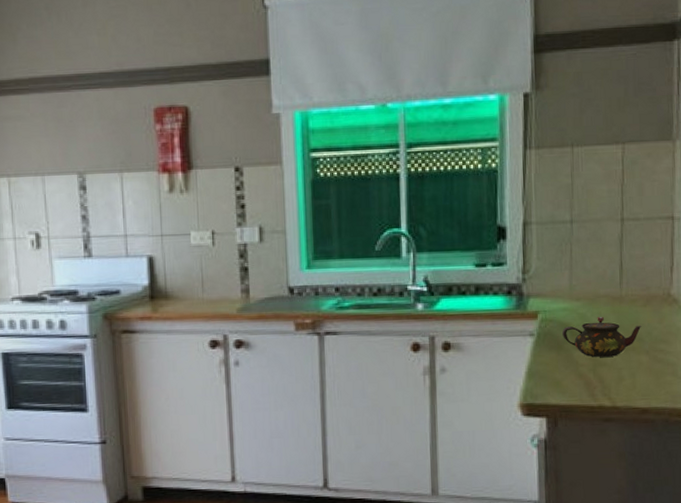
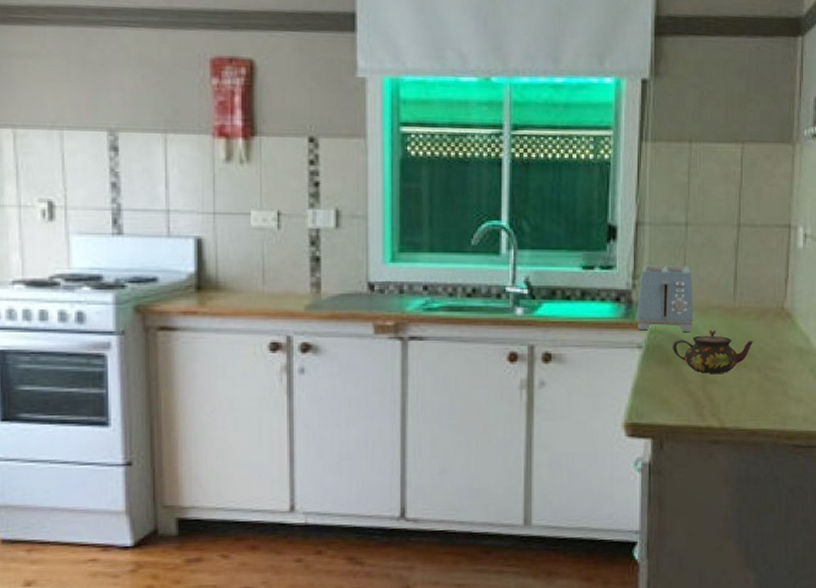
toaster: none [527,259,582,320] -> present [636,265,694,332]

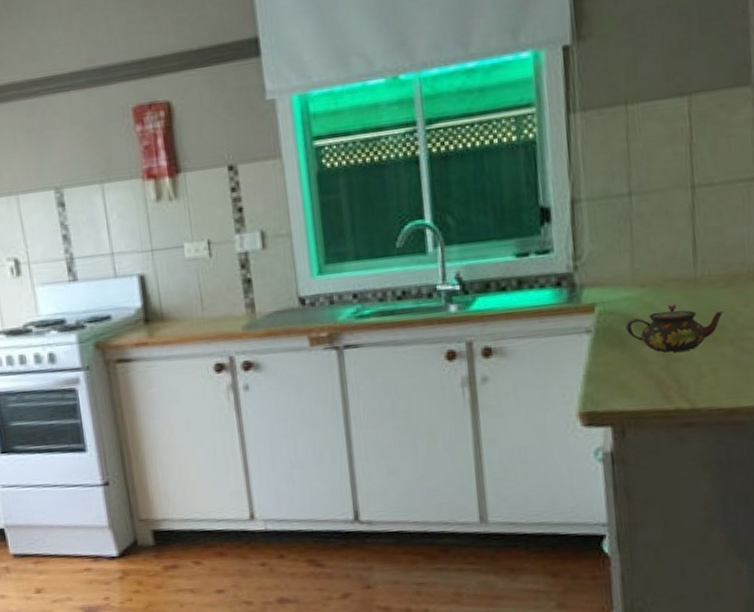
toaster: present [636,265,694,332] -> none [581,239,649,314]

